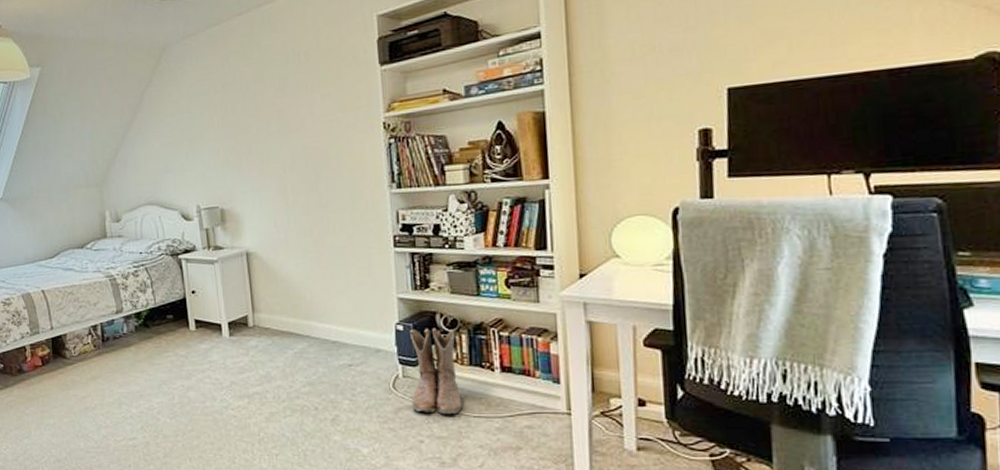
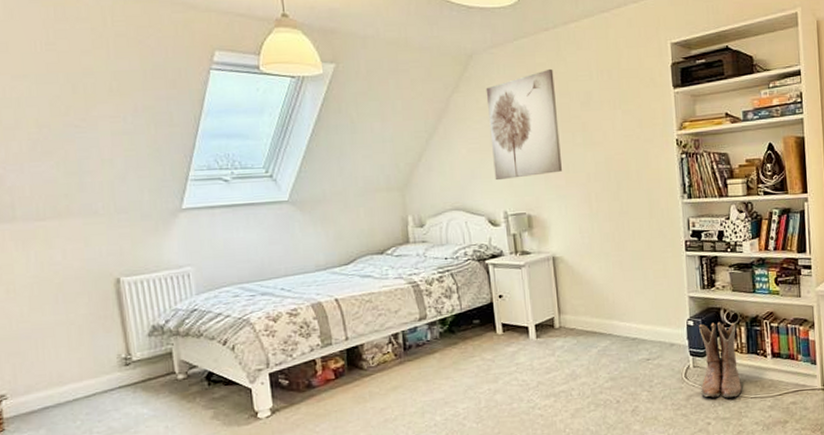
wall art: none [178,55,256,174] -> present [486,68,562,181]

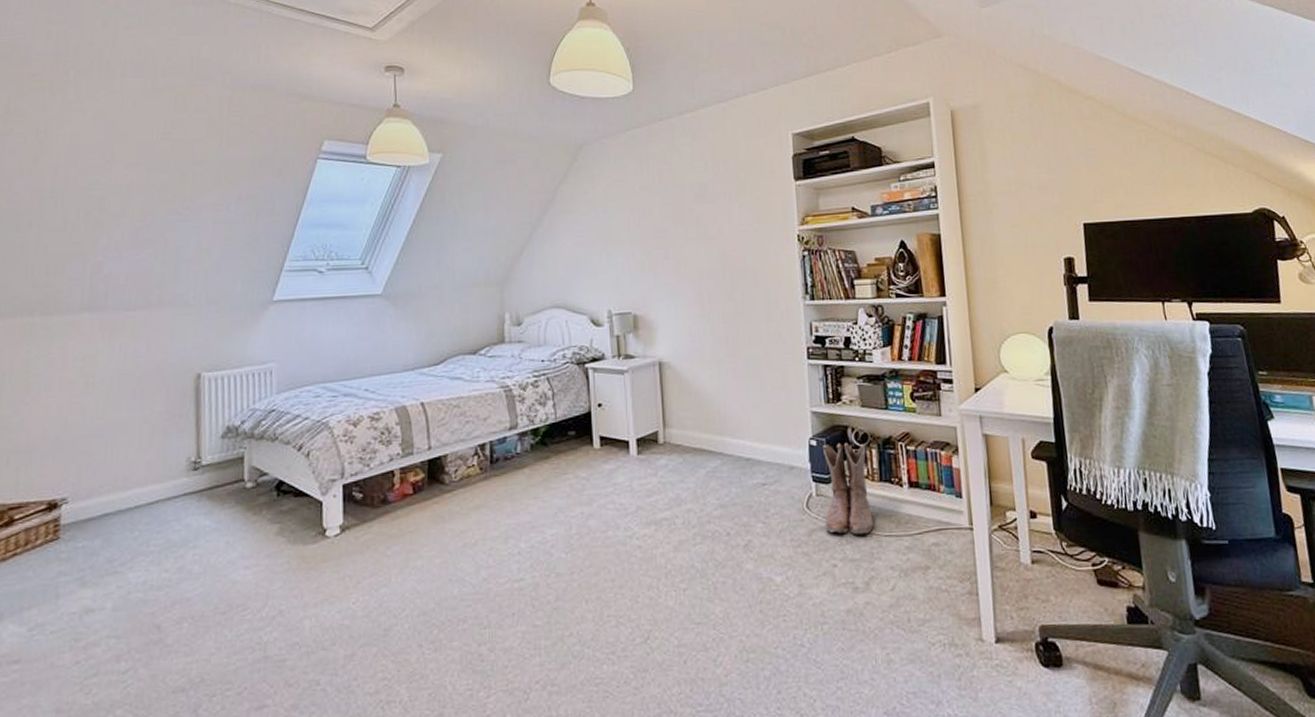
wall art: present [486,68,562,181] -> none [595,159,672,277]

